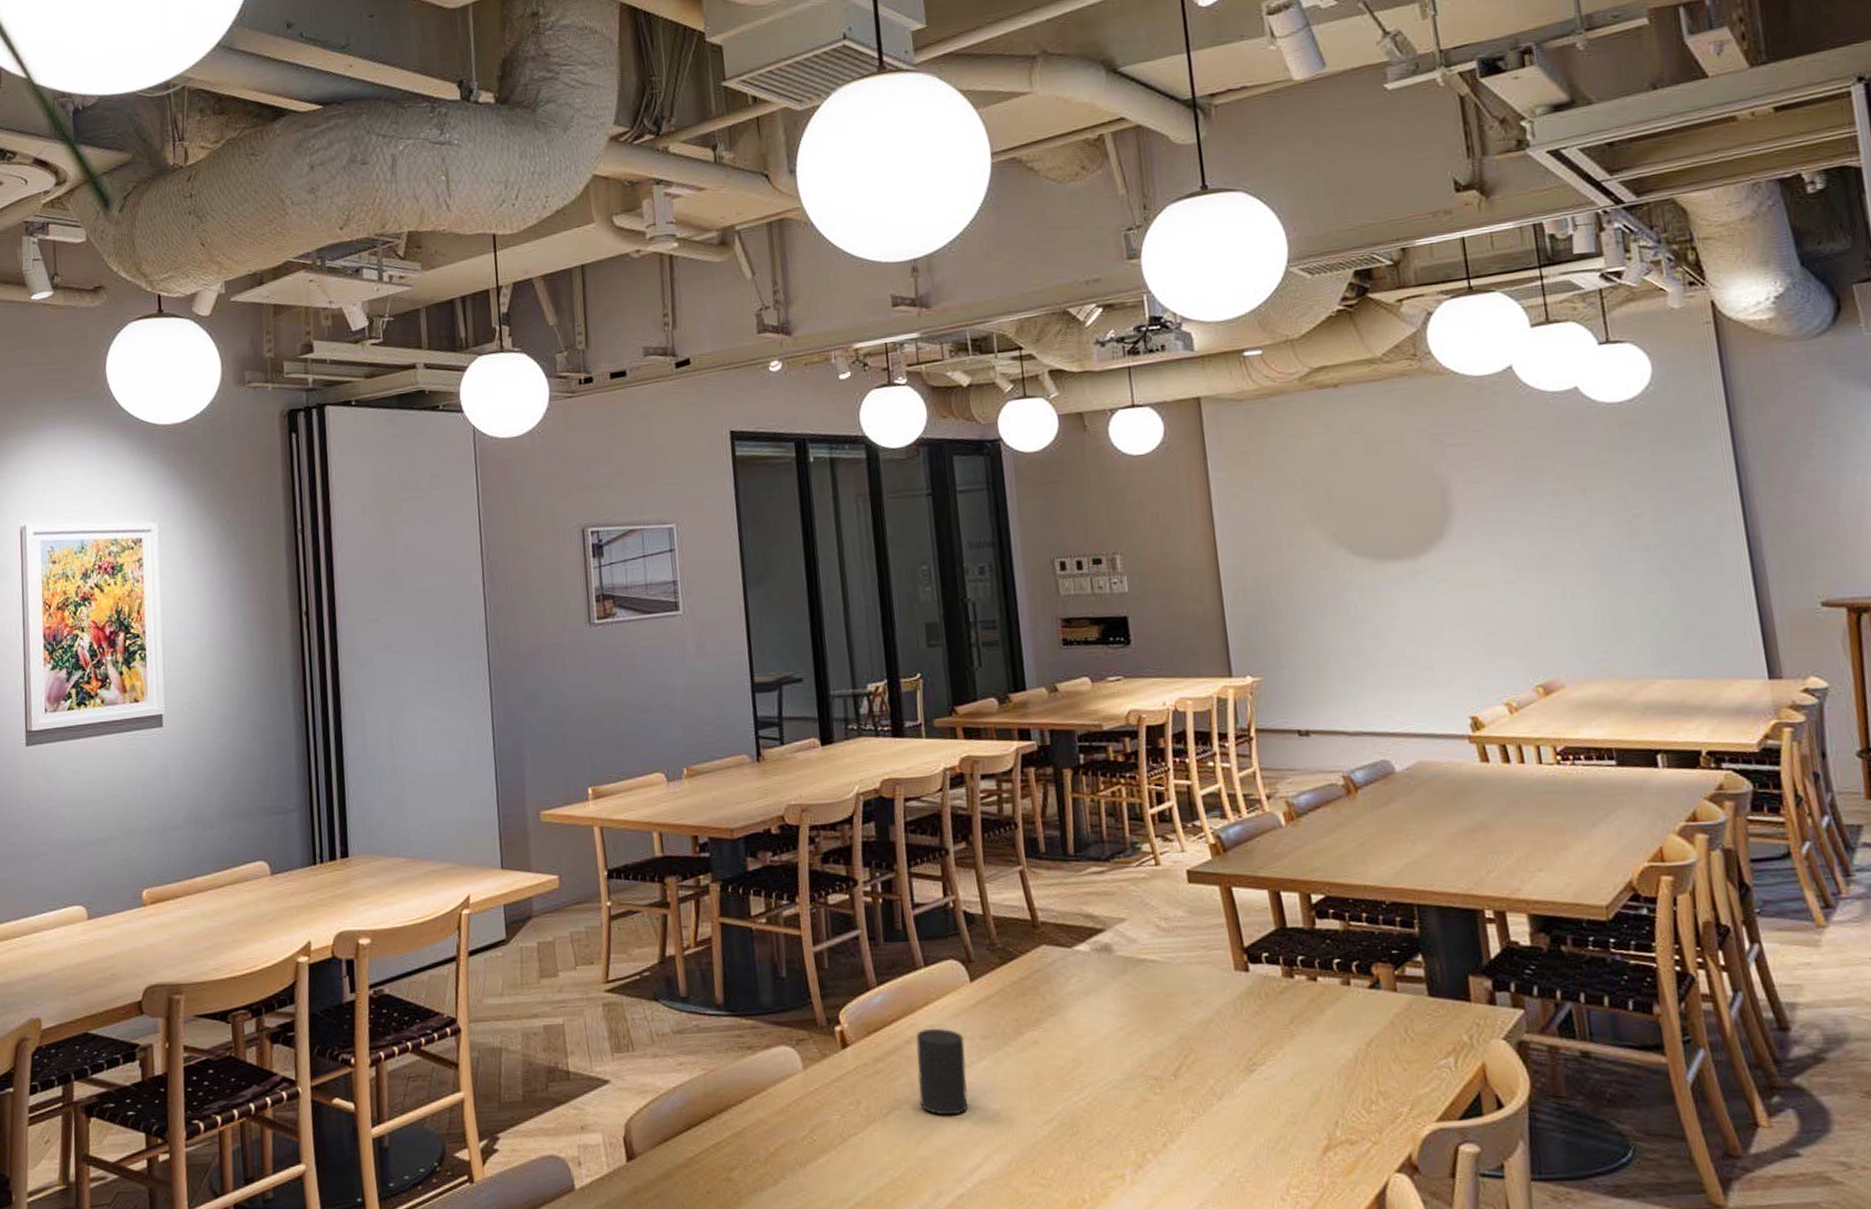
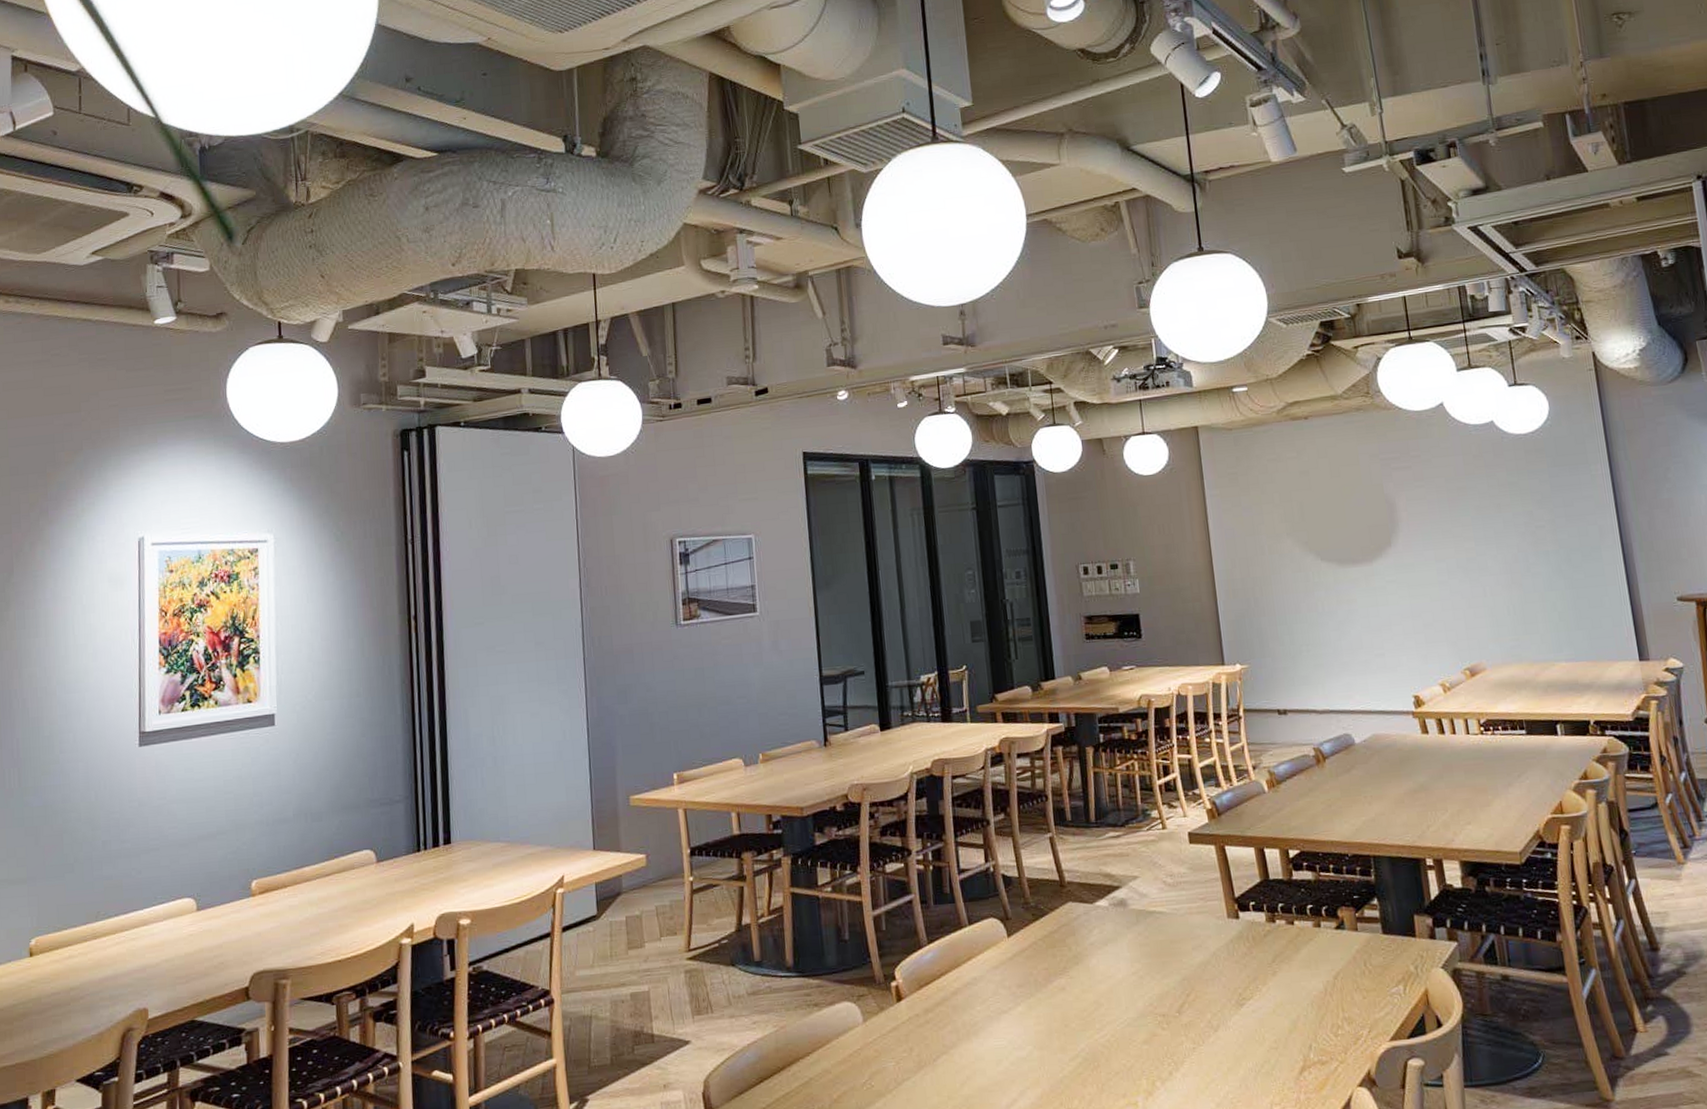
cup: present [916,1028,968,1116] -> none [961,980,1006,1058]

